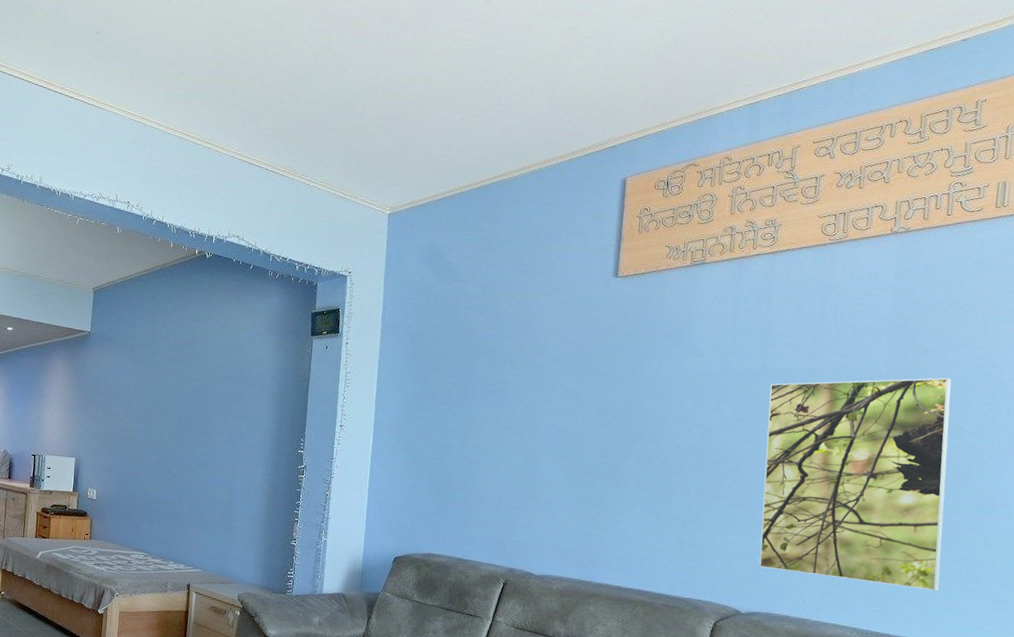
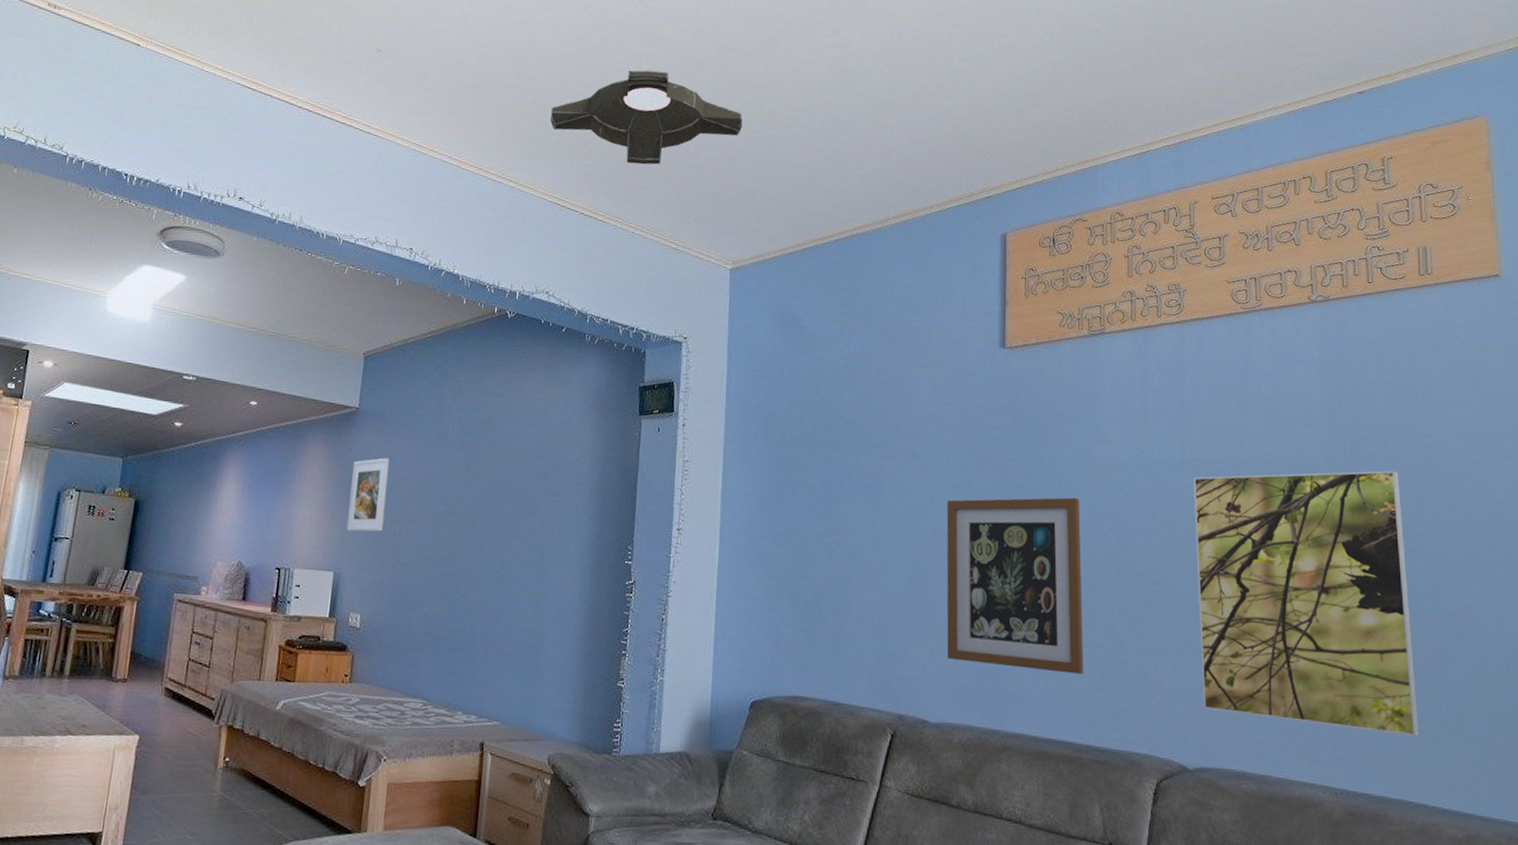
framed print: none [84,371,115,428] -> present [346,457,389,532]
ceiling light: none [241,41,403,126] -> present [550,69,743,165]
wall art: none [551,400,671,540] -> present [946,497,1083,675]

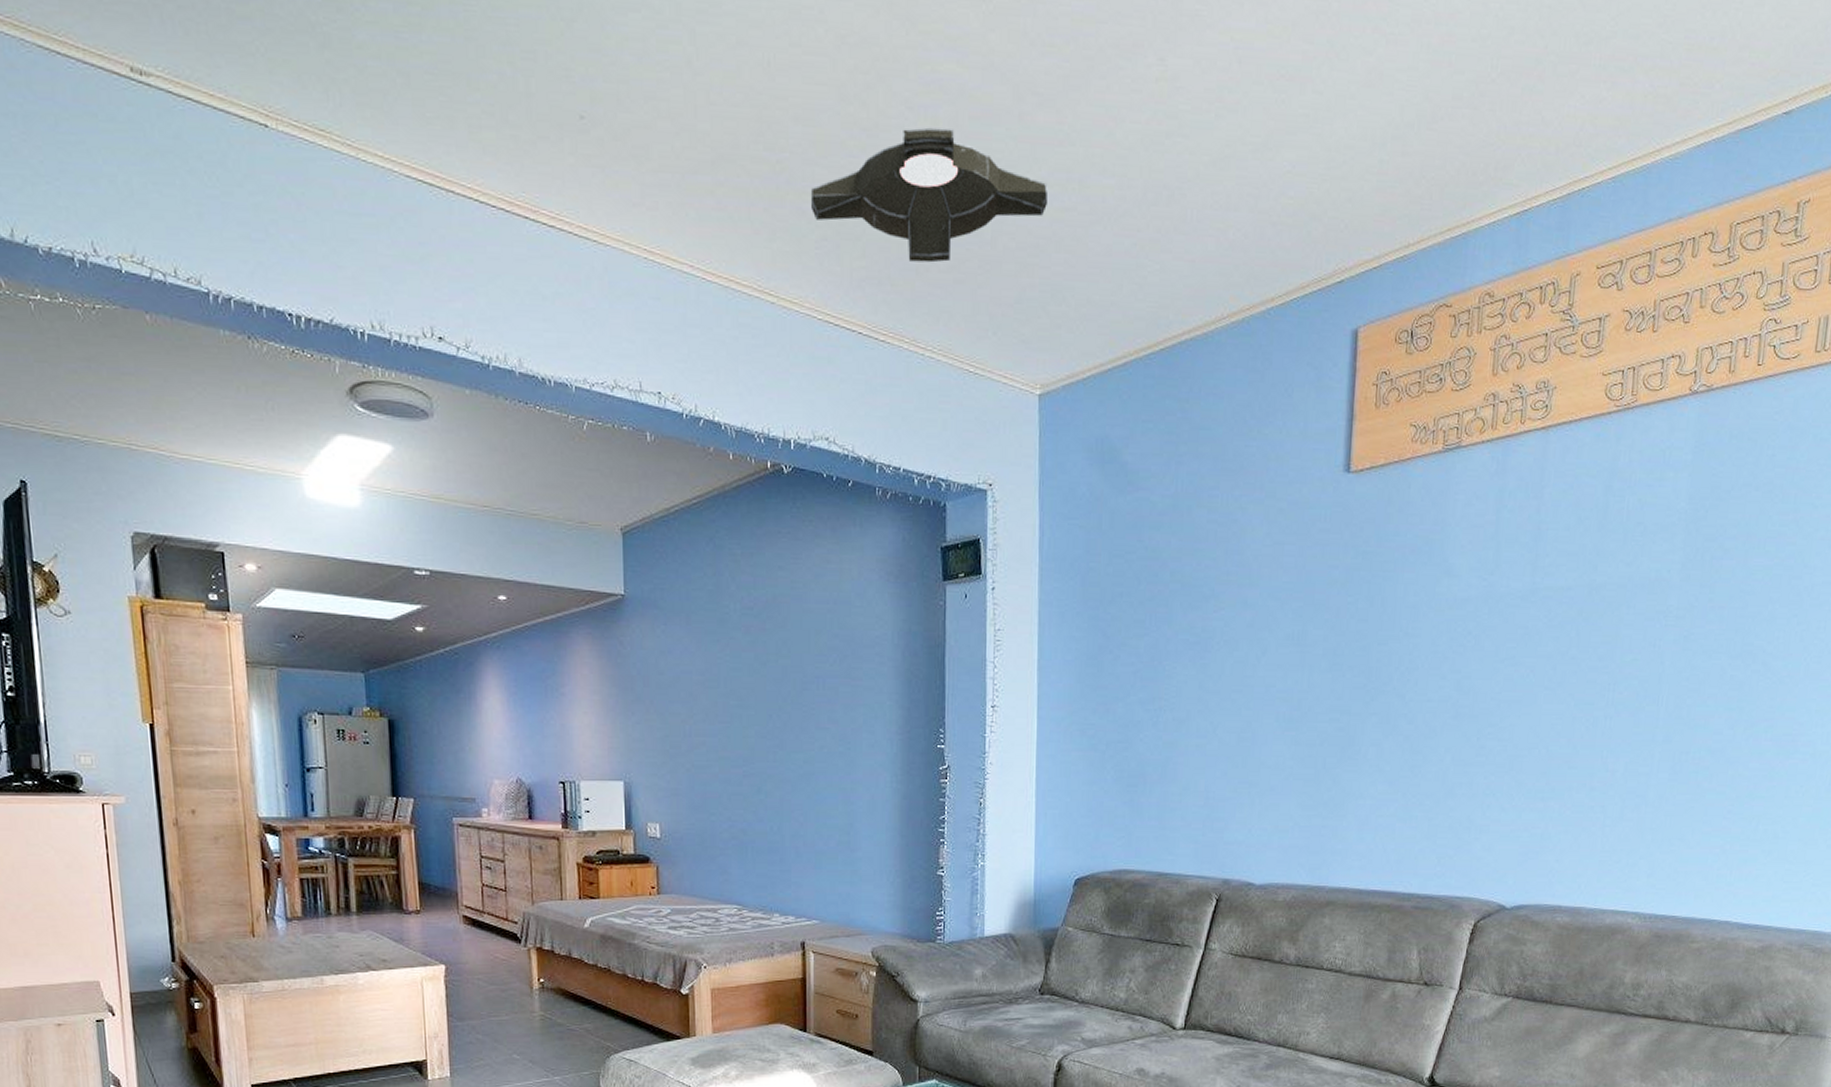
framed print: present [346,457,389,532] -> none [627,651,671,735]
wall art: present [946,497,1083,675] -> none [1274,640,1420,825]
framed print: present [1193,470,1420,737] -> none [1526,585,1756,859]

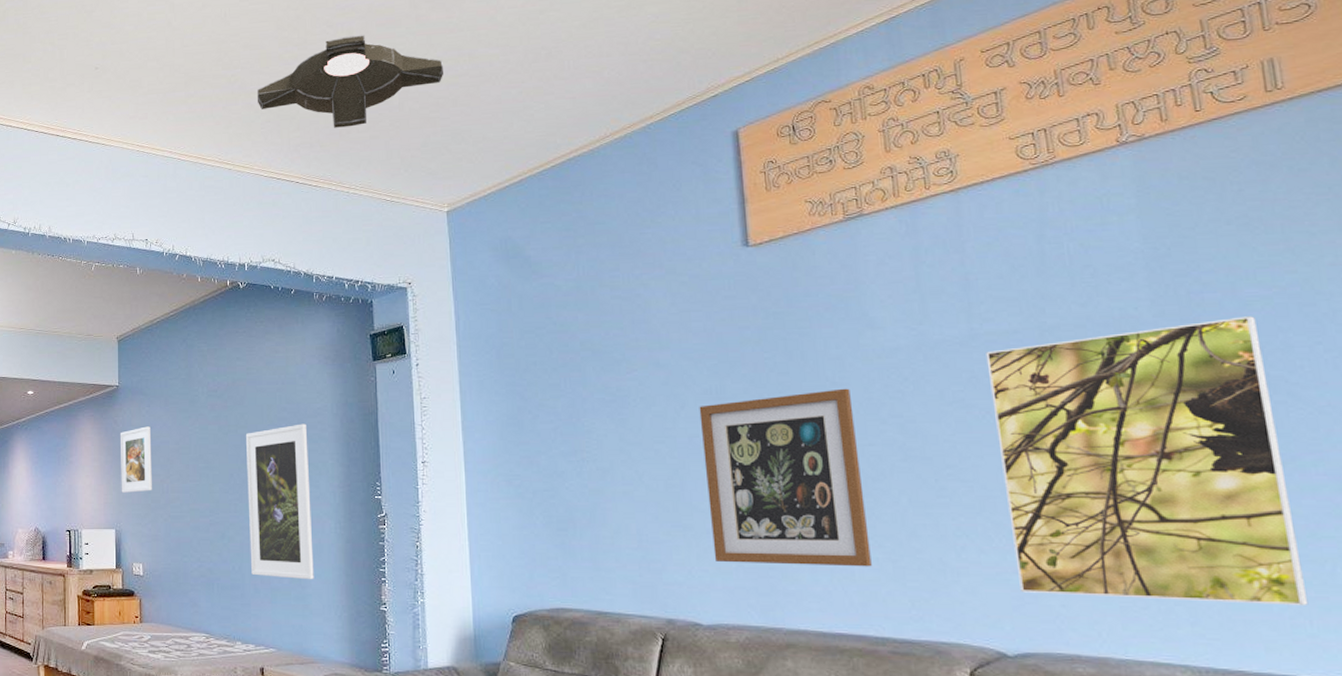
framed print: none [627,651,671,735] -> present [120,426,152,493]
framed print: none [788,655,865,842] -> present [245,423,314,580]
wall art: none [1274,640,1420,825] -> present [699,388,872,567]
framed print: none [1526,585,1756,859] -> present [986,316,1309,607]

